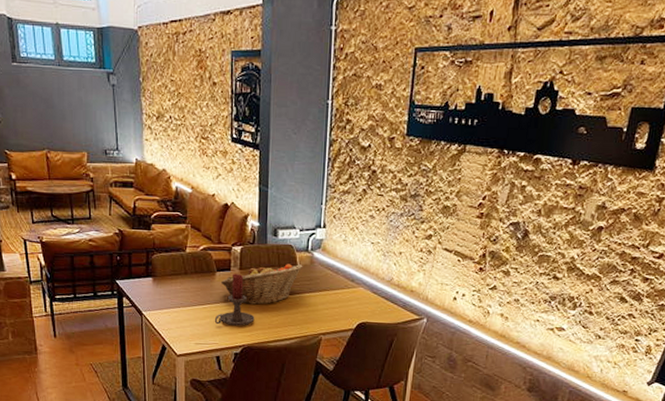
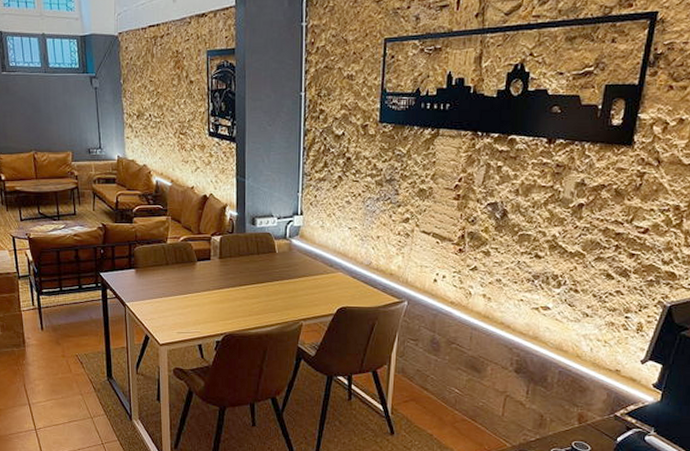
candle holder: present [214,274,255,326] -> none [196,263,235,314]
fruit basket: present [220,264,303,305] -> none [201,251,282,293]

